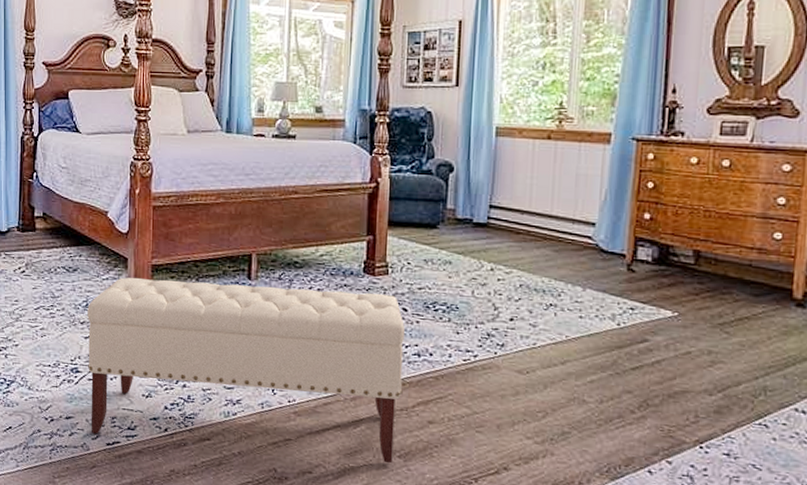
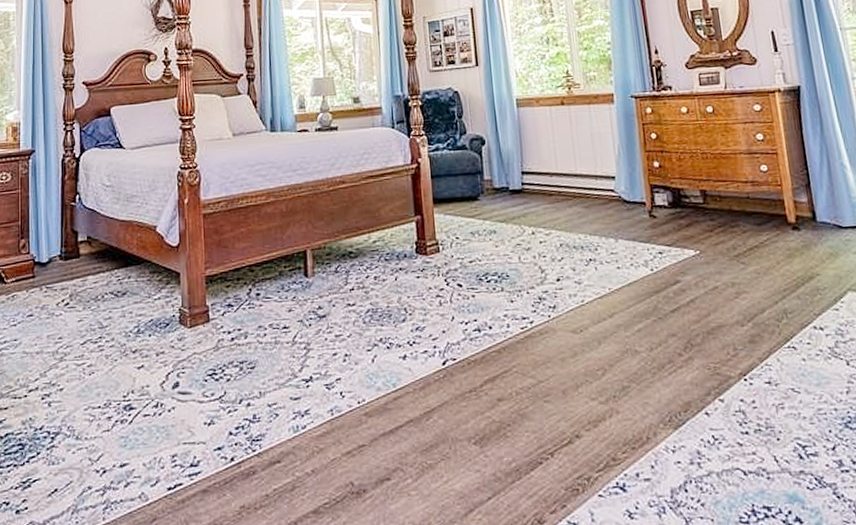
bench: present [87,277,406,464] -> none [139,272,469,480]

